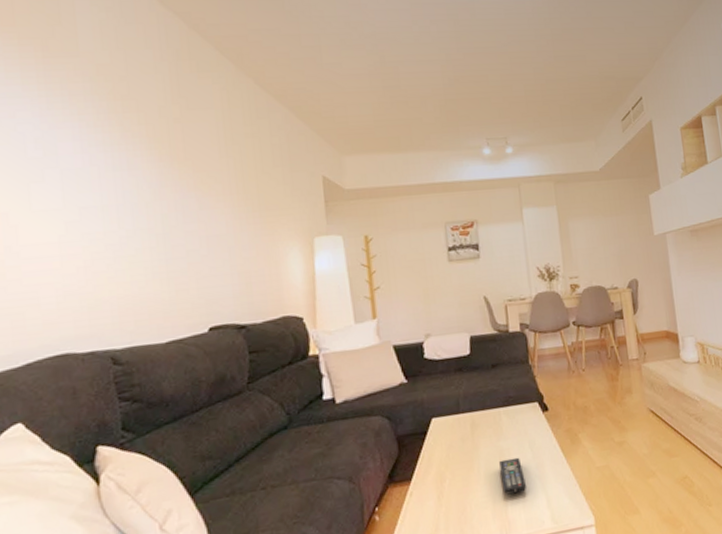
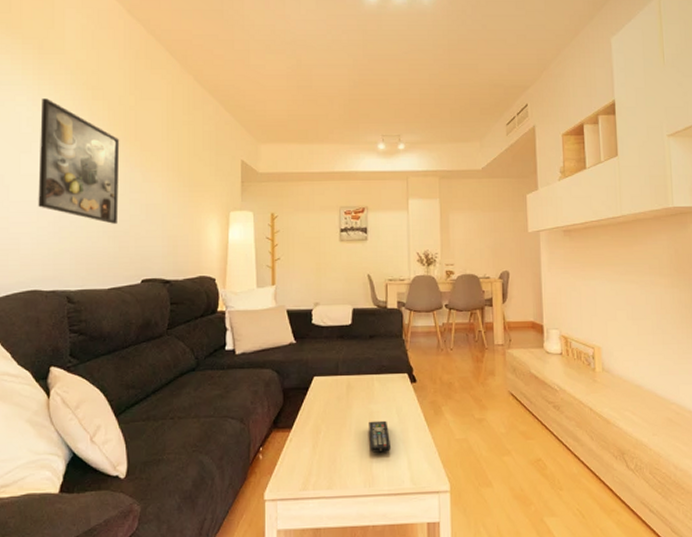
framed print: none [53,113,171,264] -> present [38,98,120,224]

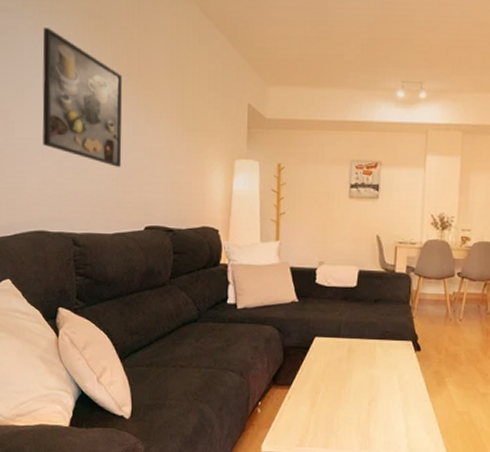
remote control: present [369,420,390,453] -> none [368,385,389,418]

